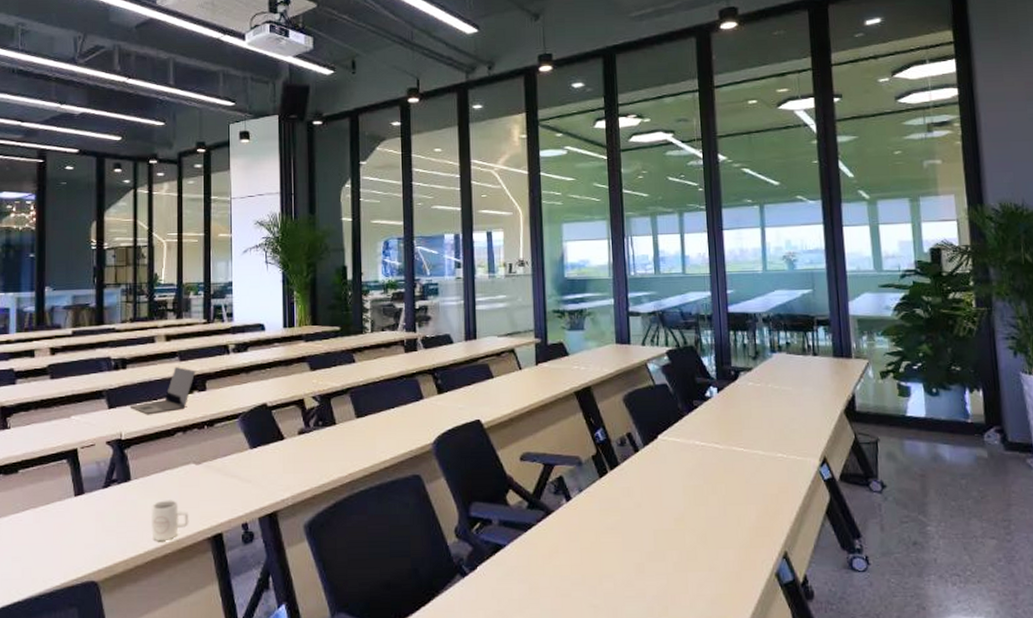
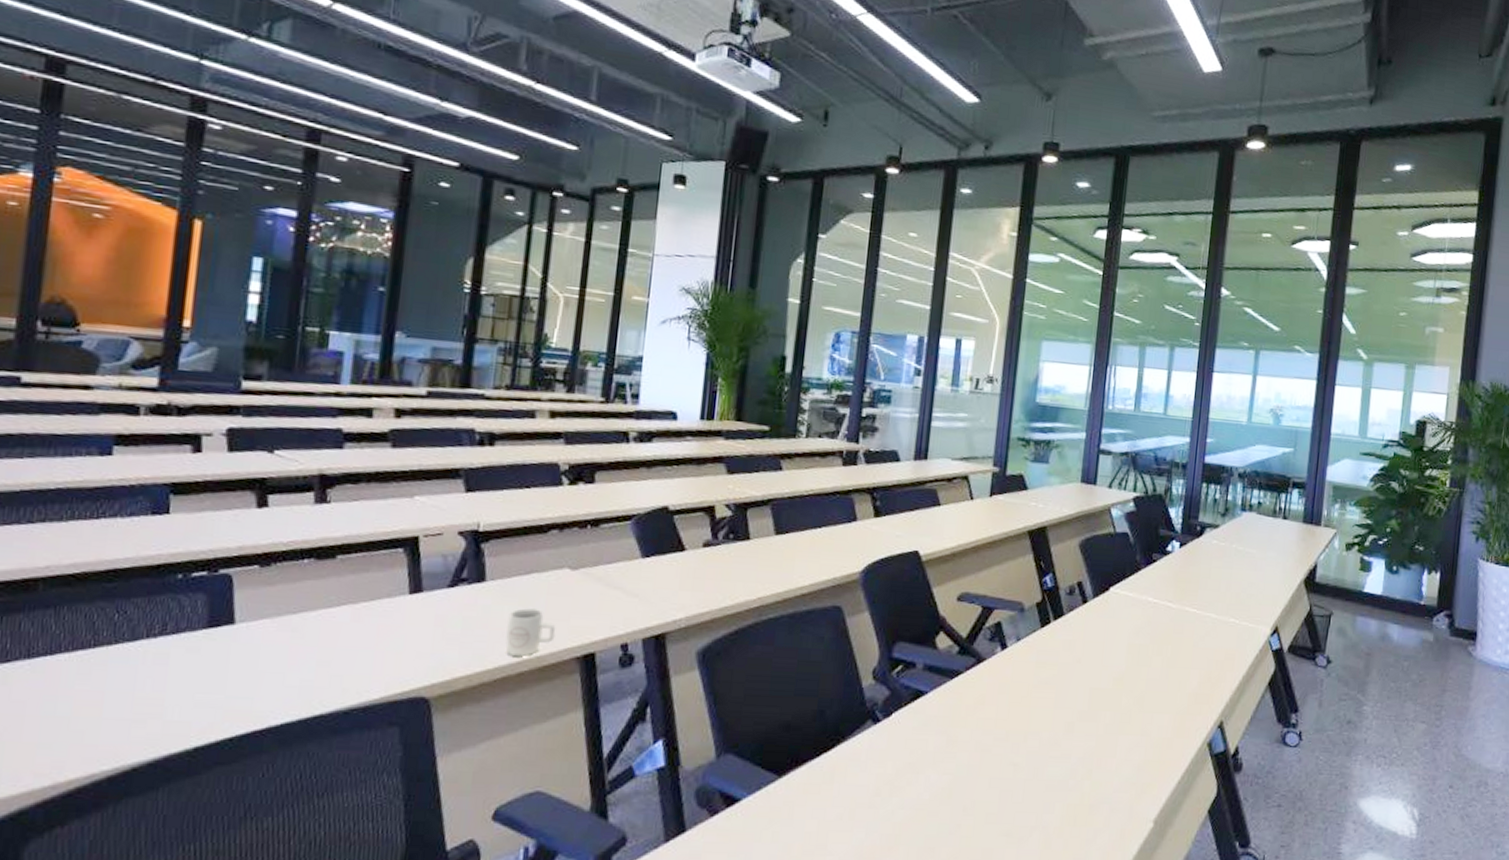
laptop: present [129,366,196,415] -> none [493,449,584,506]

